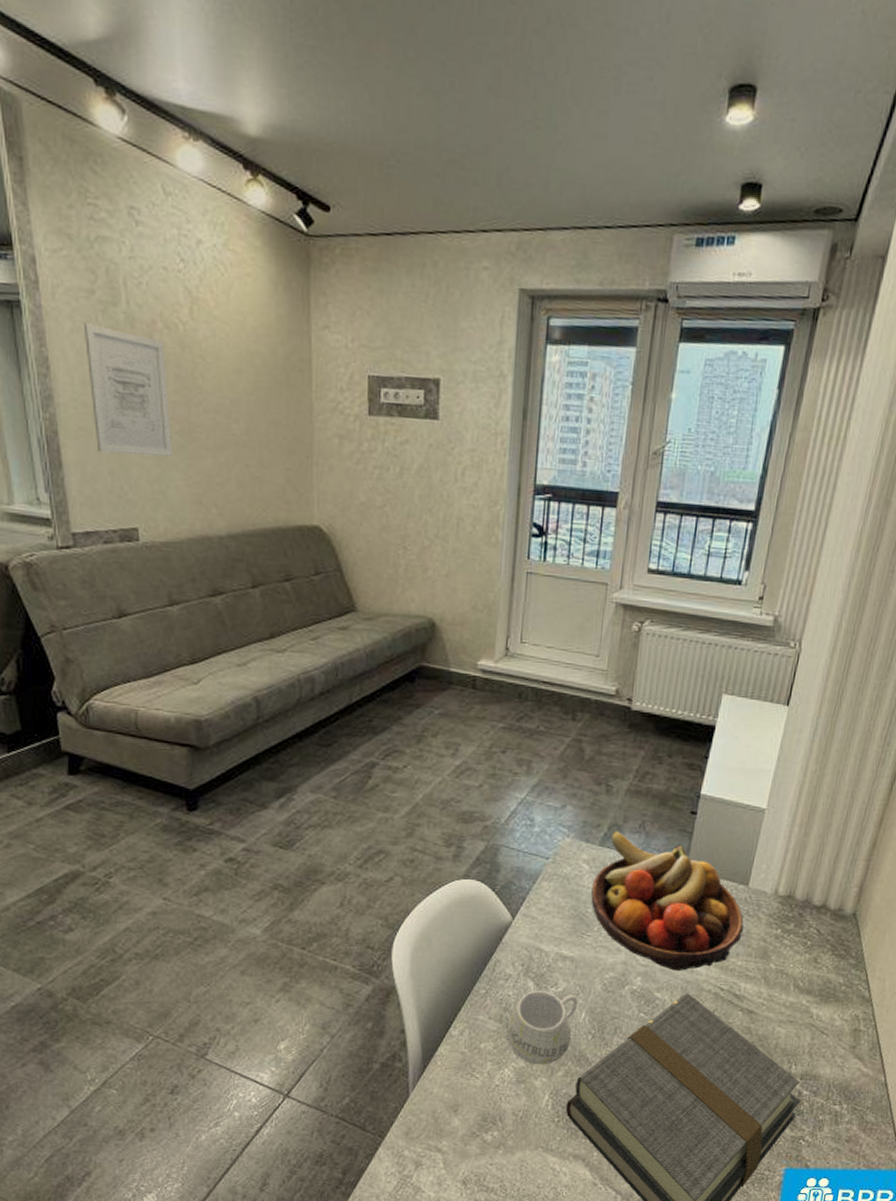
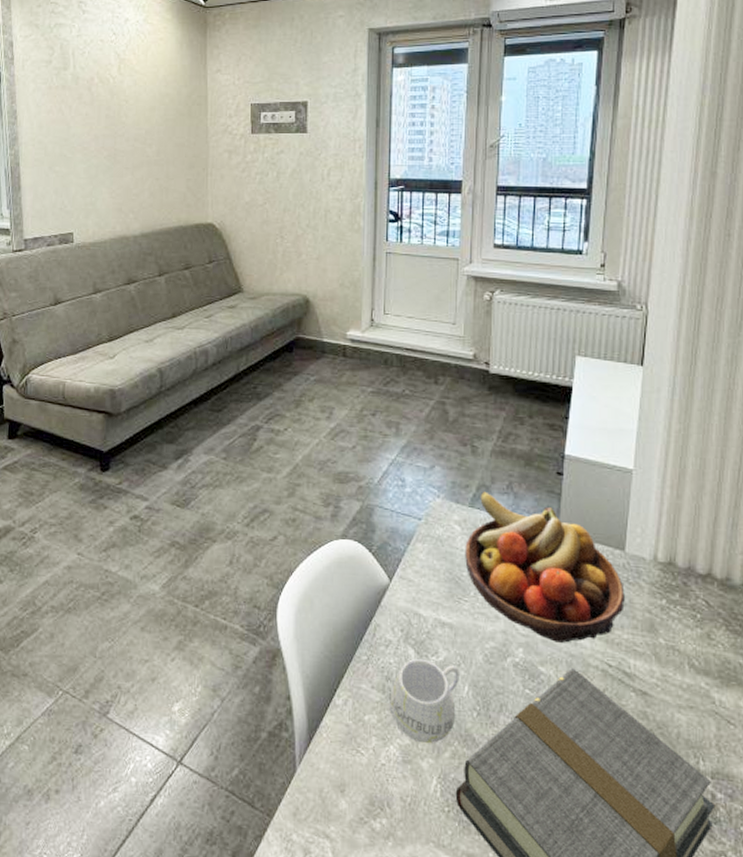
wall art: present [83,323,172,457] -> none [42,84,101,177]

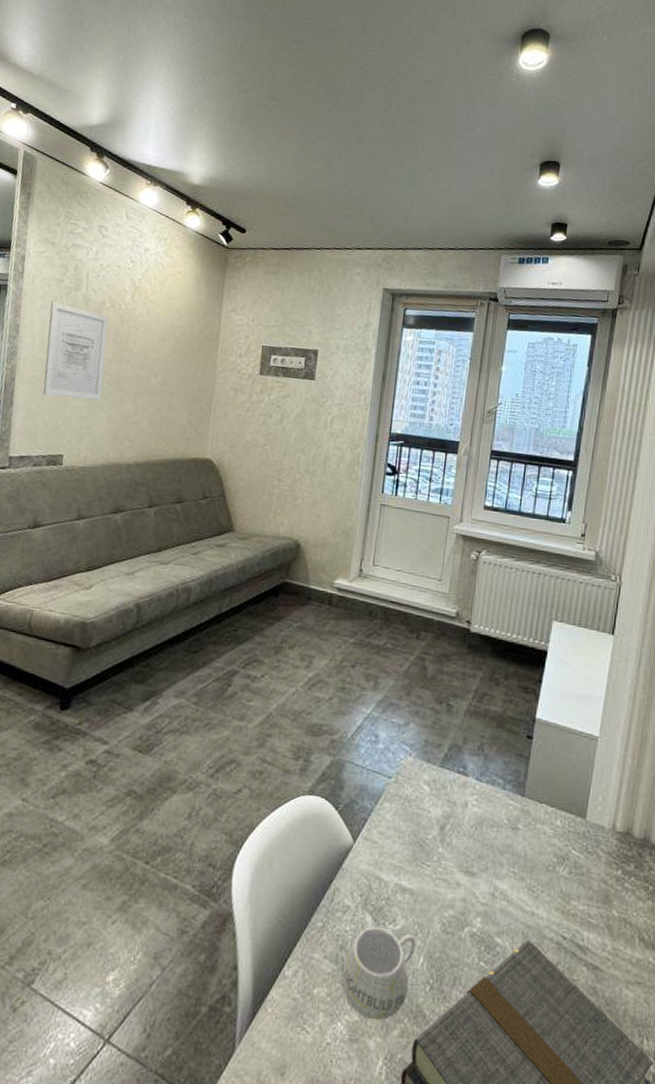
wall art: none [42,84,101,177] -> present [43,302,109,400]
fruit bowl: present [465,491,625,643] -> none [431,751,583,913]

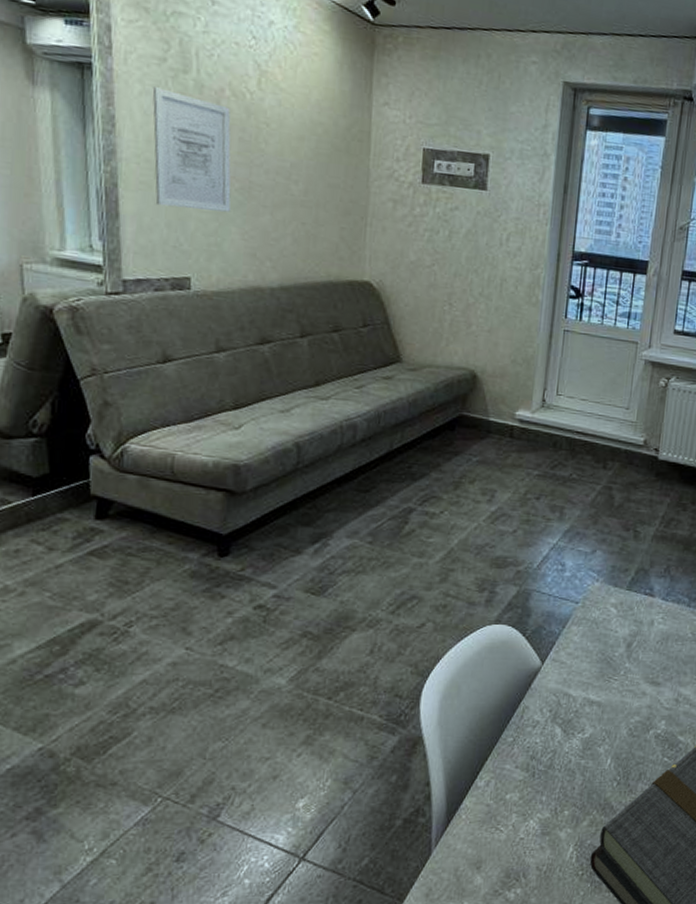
mug: present [342,927,416,1021] -> none [533,737,604,815]

